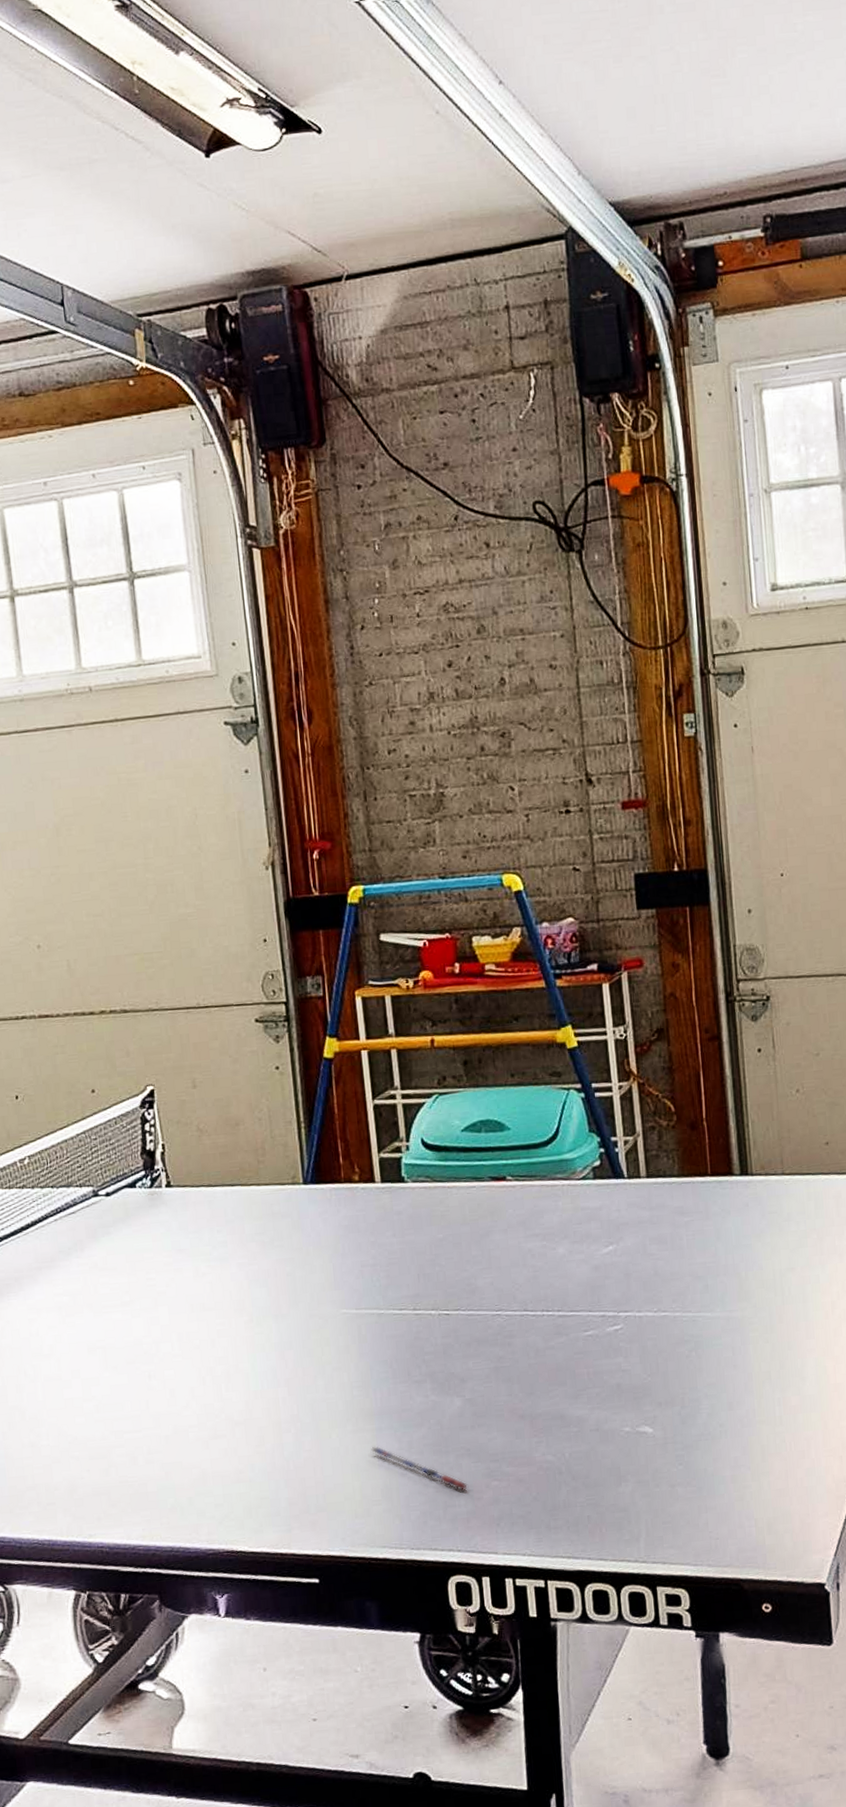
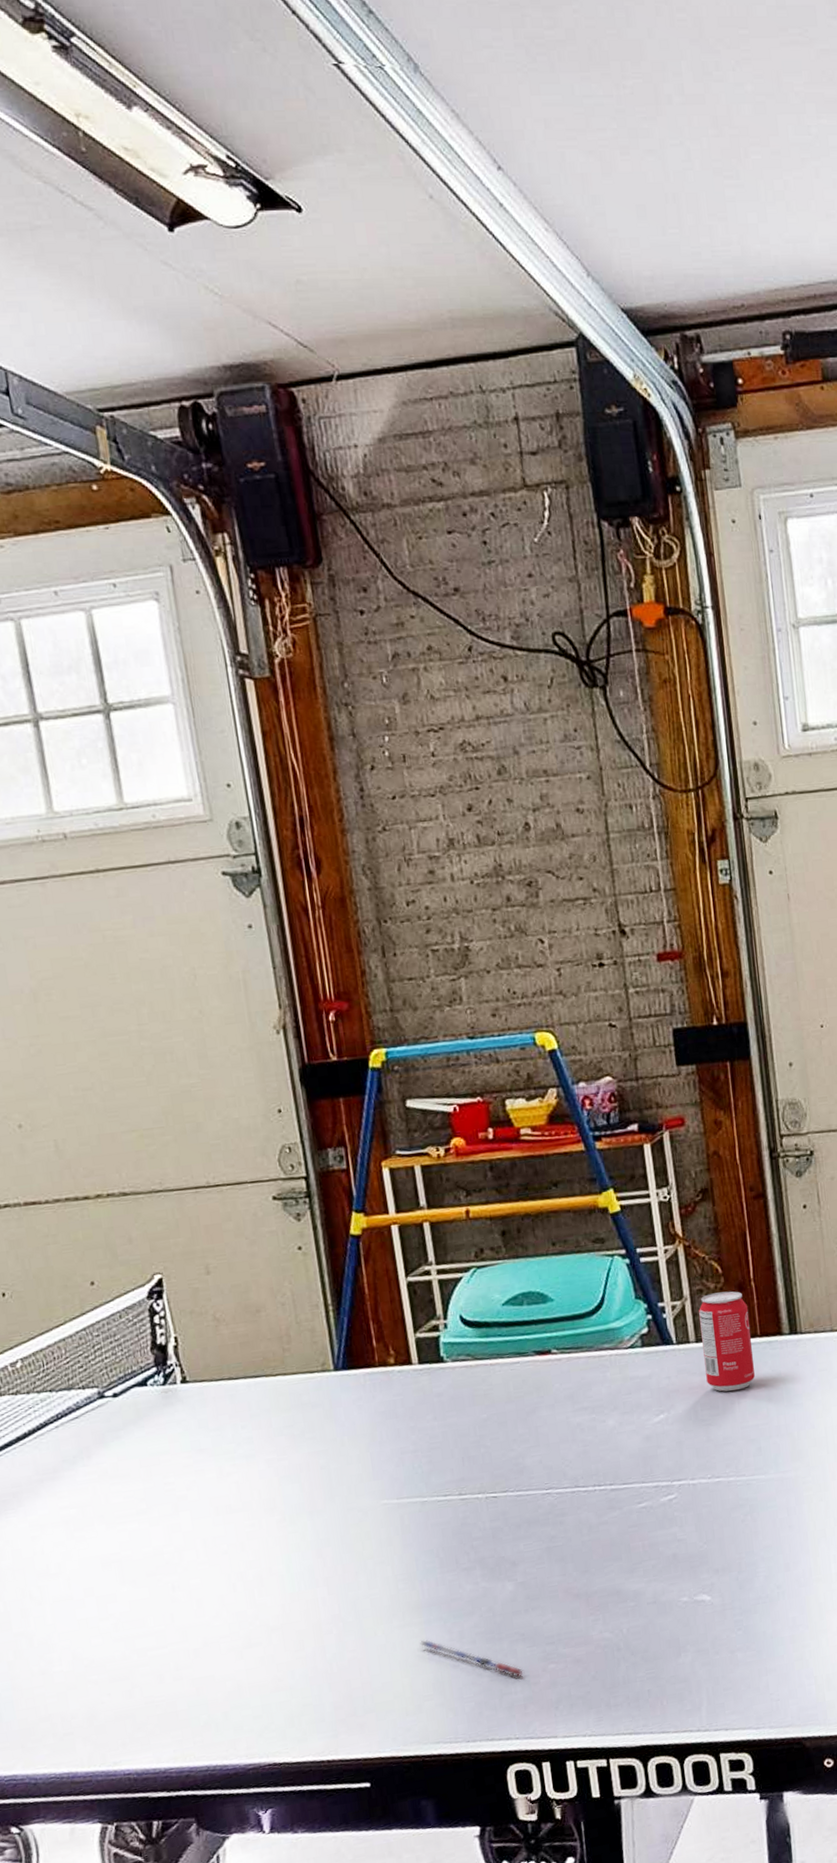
beverage can: none [651,1129,704,1228] -> present [699,1291,755,1392]

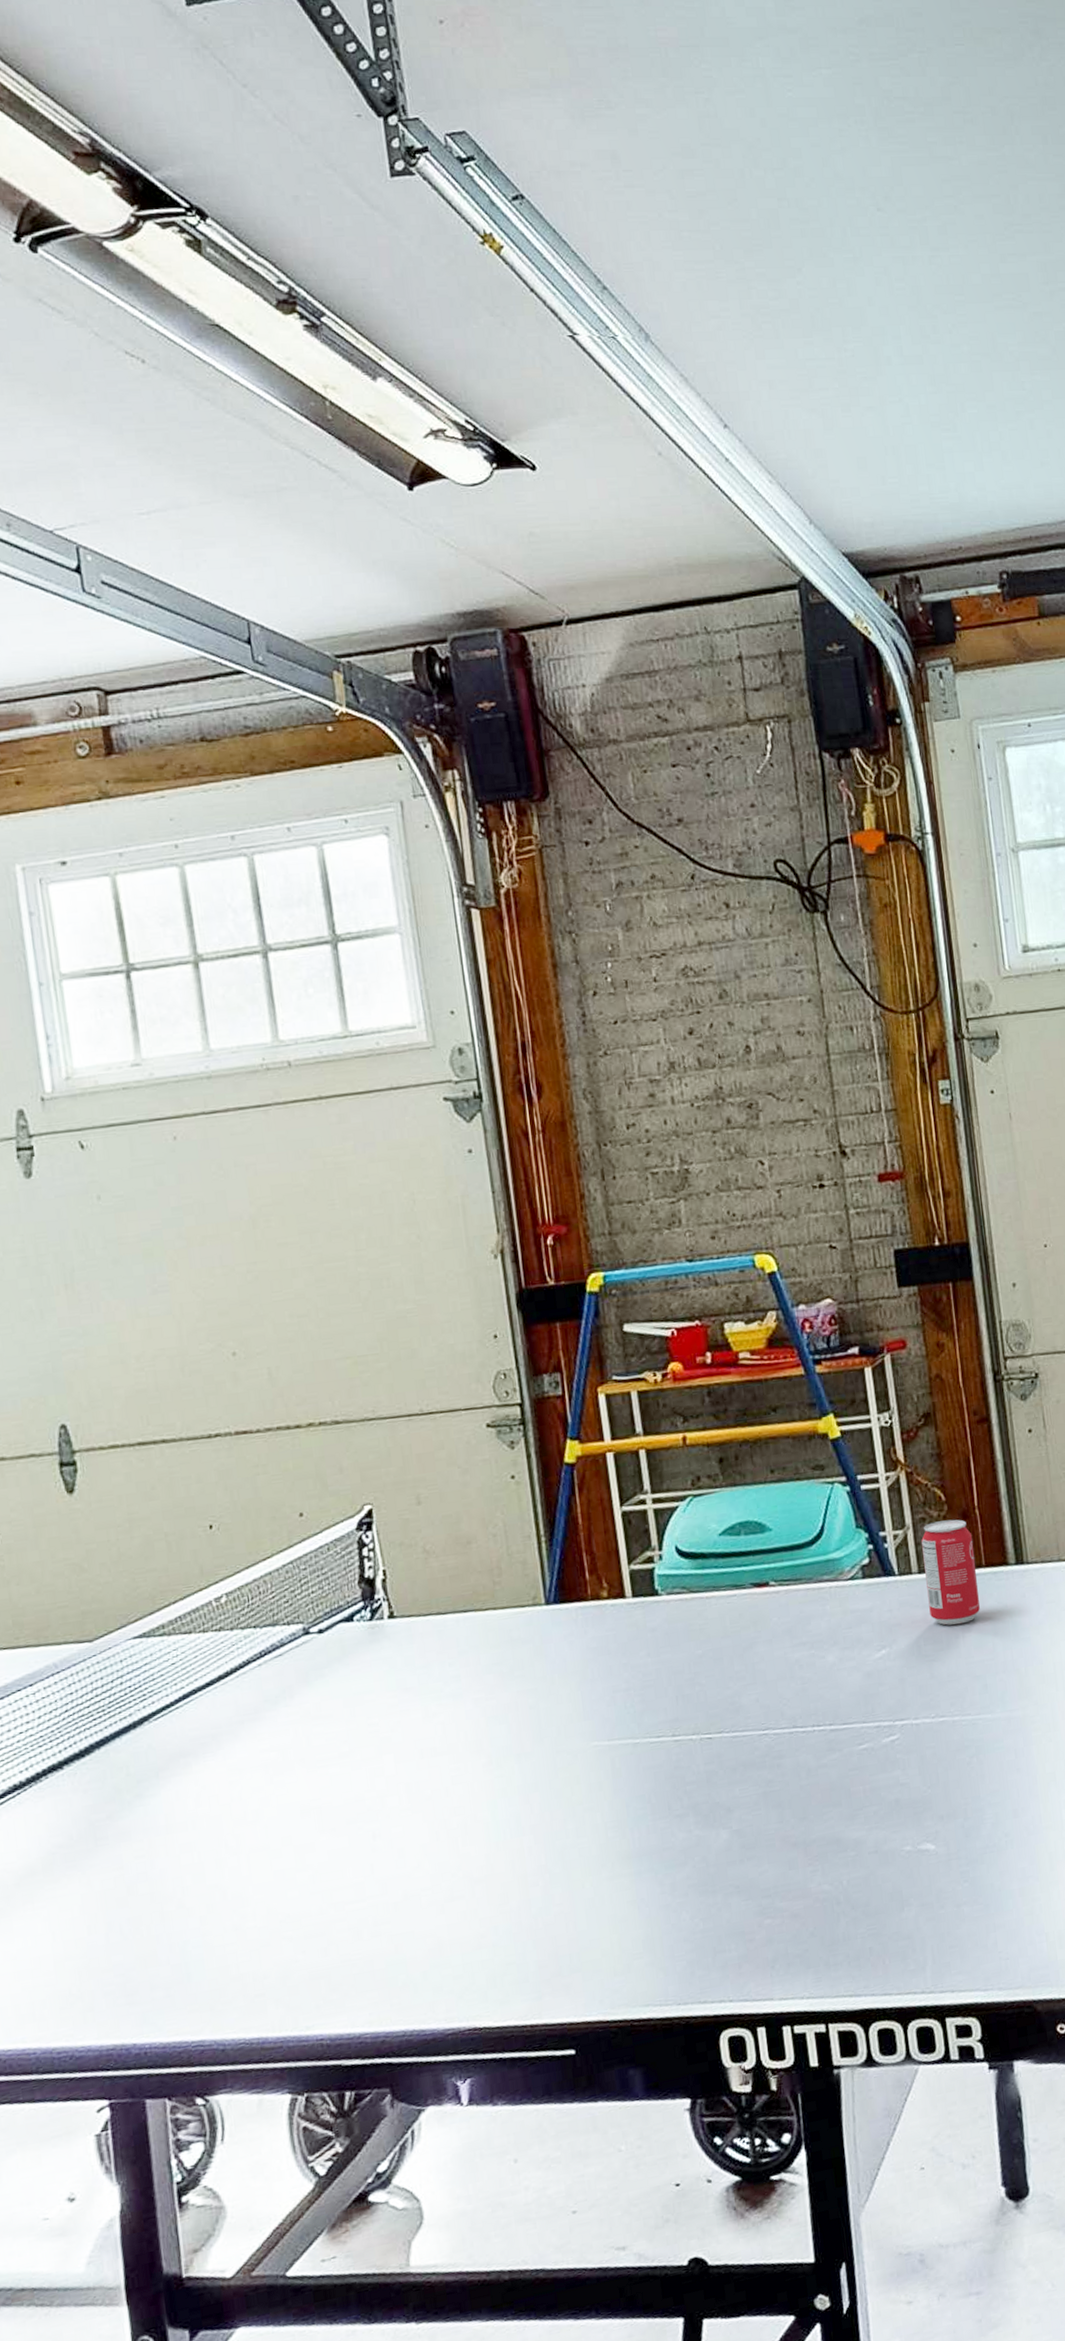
pen: present [420,1639,524,1678] -> none [630,1892,739,1934]

